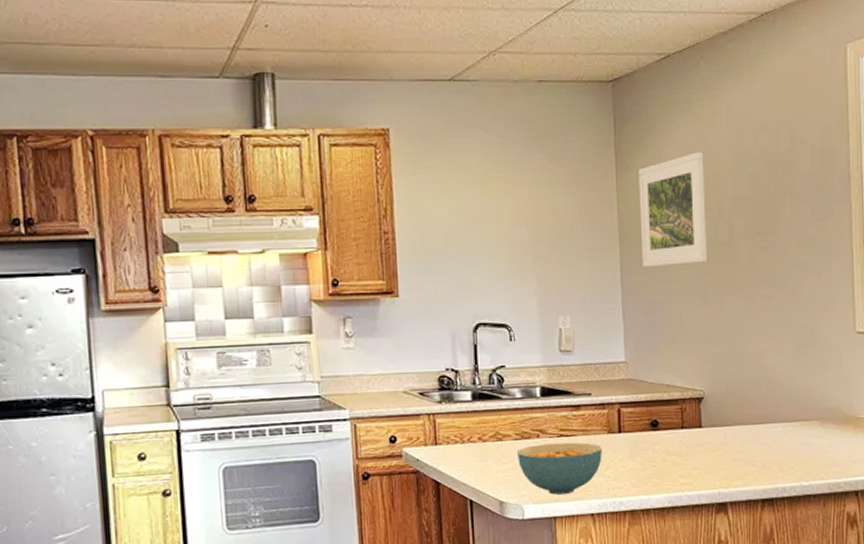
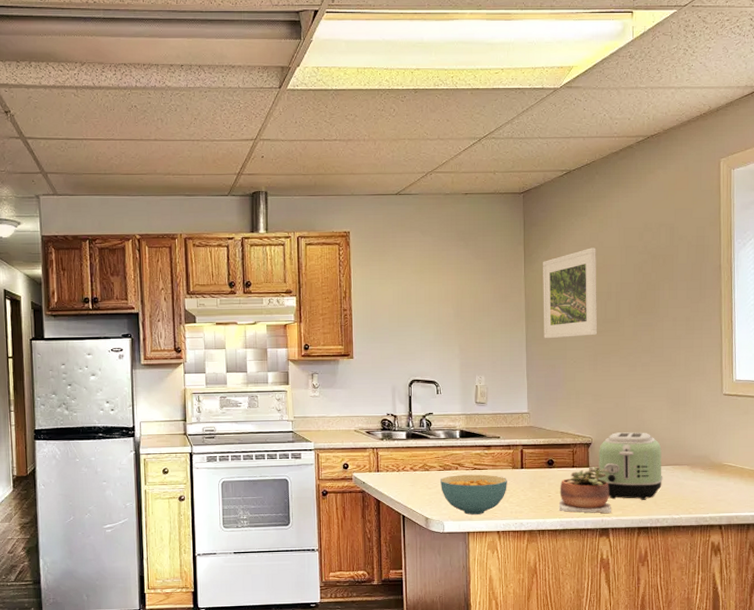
succulent plant: none [666,426,729,485] -> present [558,467,611,513]
toaster: none [712,381,790,466] -> present [597,432,663,500]

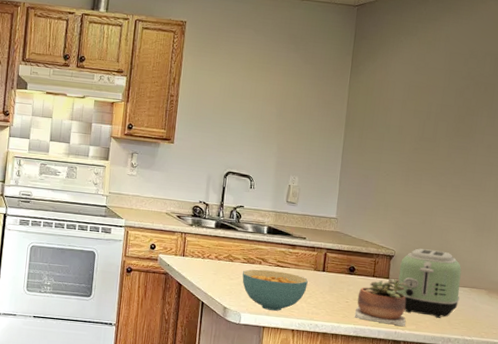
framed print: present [543,248,598,339] -> none [360,67,422,152]

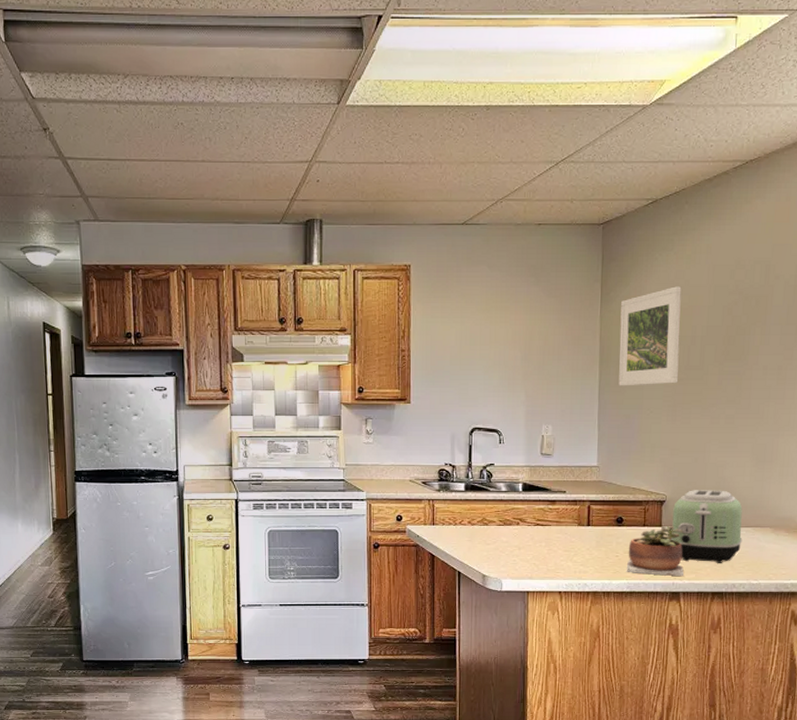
cereal bowl: present [242,269,308,311] -> none [500,531,572,573]
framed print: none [360,67,422,152] -> present [618,286,682,386]

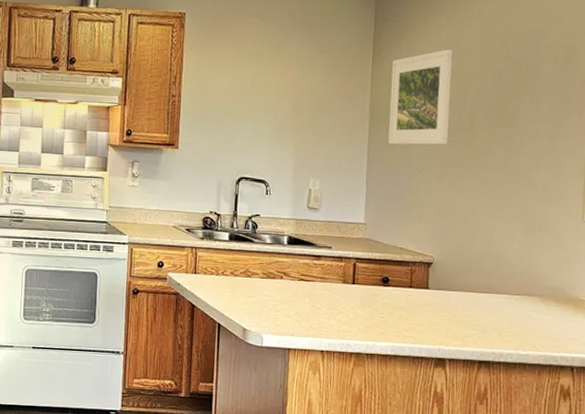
succulent plant: present [626,526,684,576] -> none [390,289,451,342]
toaster: present [670,490,743,563] -> none [437,253,511,331]

